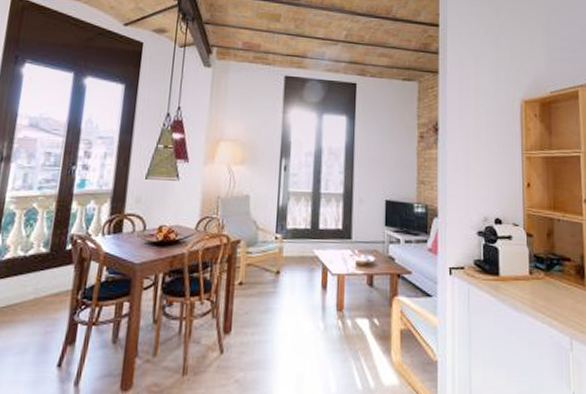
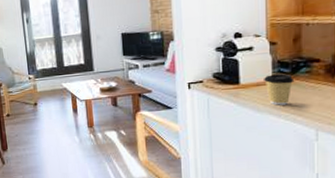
coffee cup: none [521,269,550,305] -> present [262,73,295,106]

